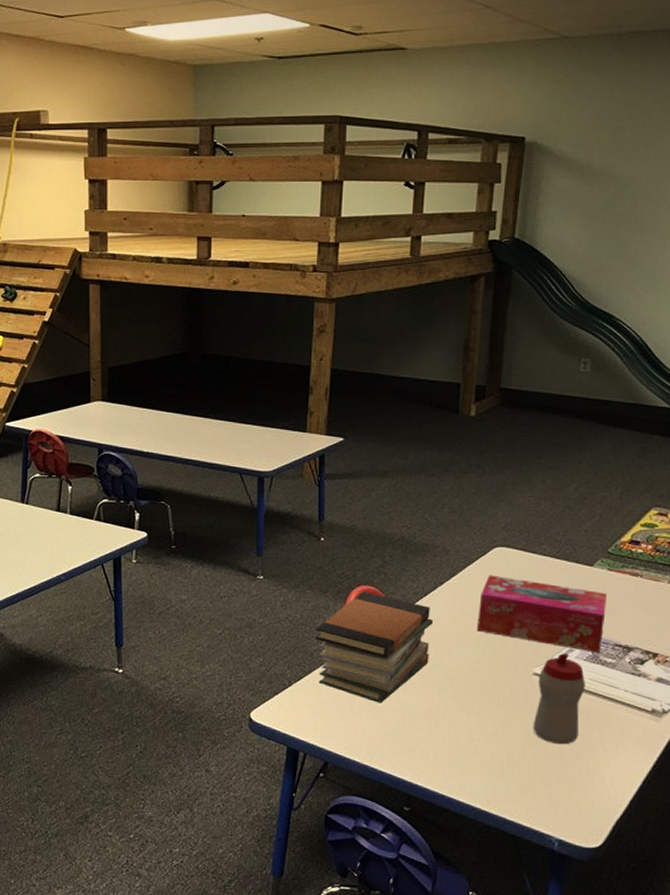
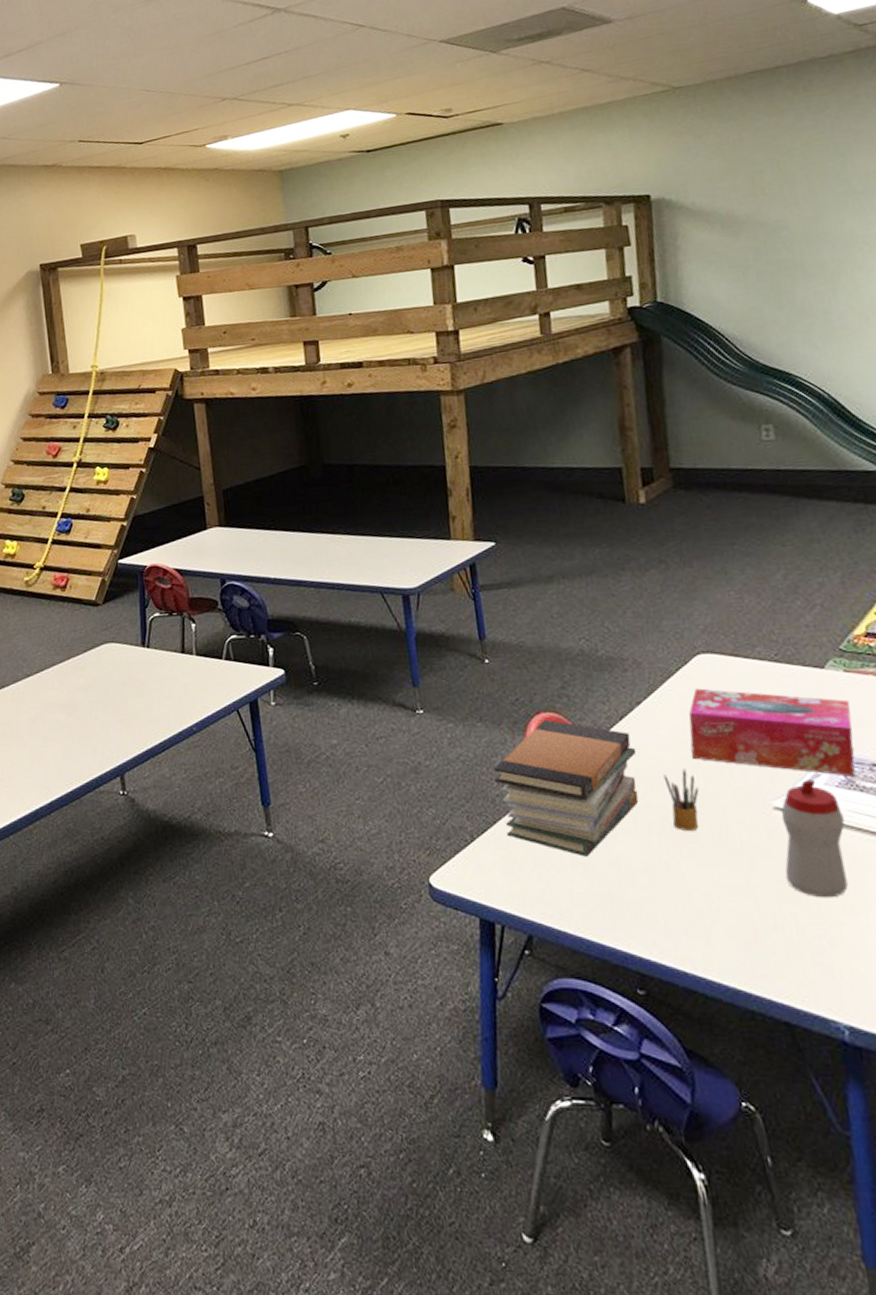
pencil box: none [452,639,478,687] -> present [663,769,700,831]

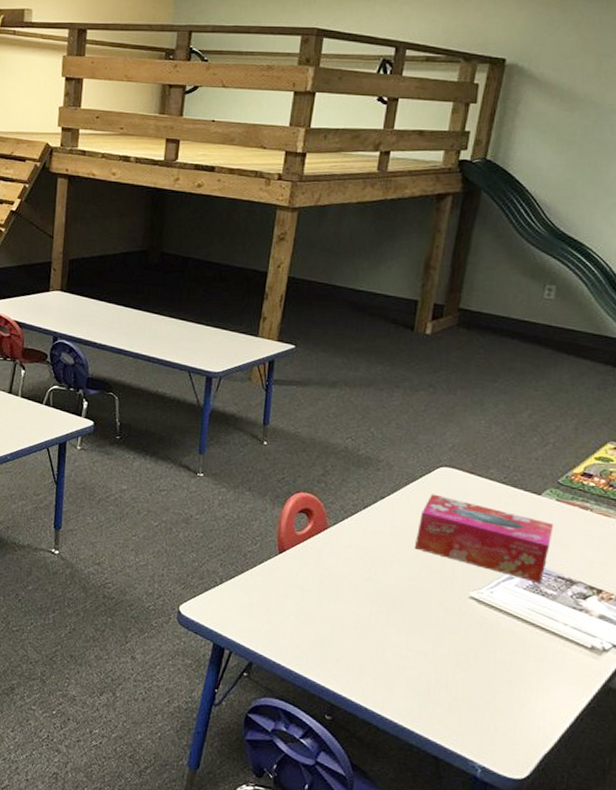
book stack: present [493,719,639,857] -> none [250,498,371,611]
pencil box: present [663,769,700,831] -> none [386,555,414,604]
sippy cup: present [781,779,848,898] -> none [464,579,523,672]

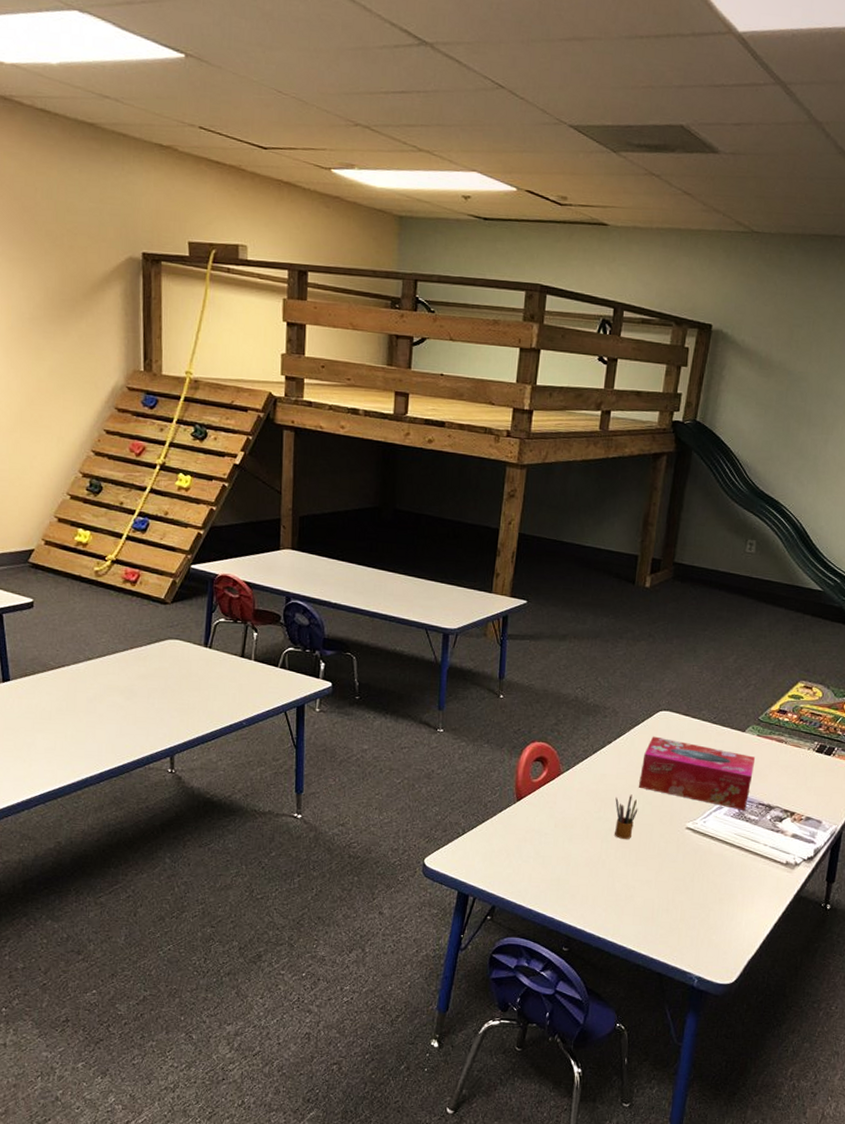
pencil box: none [386,555,414,604] -> present [615,794,638,839]

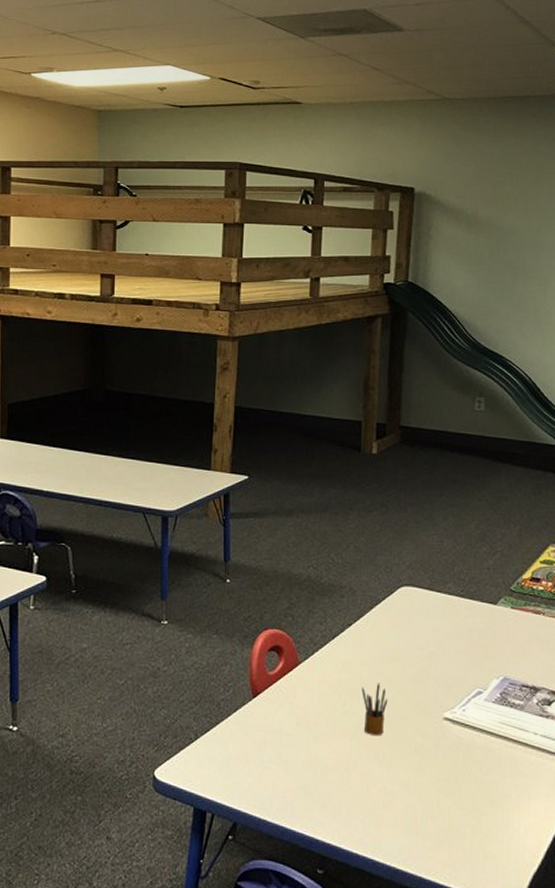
tissue box: present [639,736,756,811] -> none [386,615,513,695]

